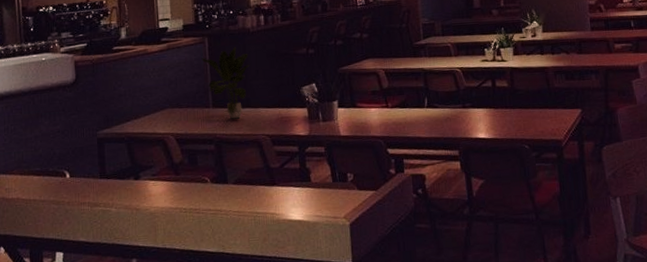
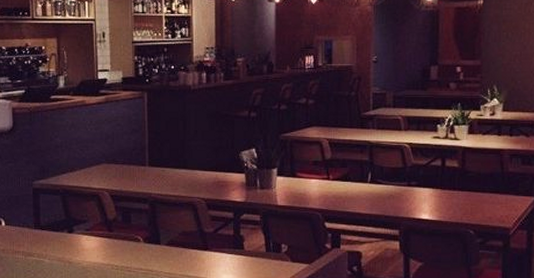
potted plant: present [201,47,250,119] -> none [139,104,189,179]

